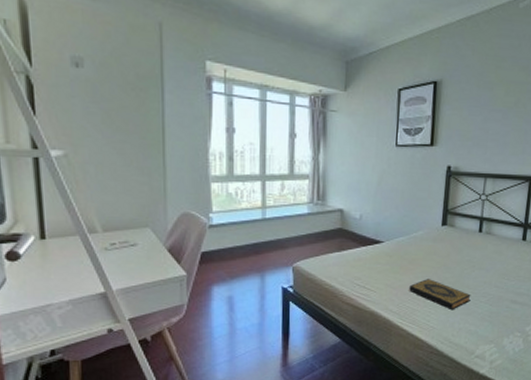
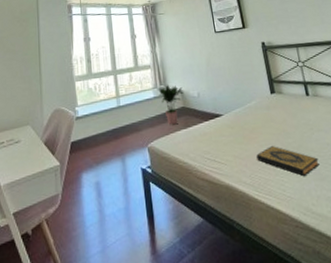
potted plant: none [314,201,344,247] -> present [158,85,183,125]

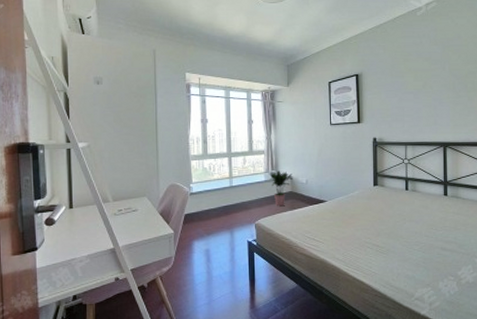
hardback book: present [256,146,320,177] -> none [351,231,405,258]

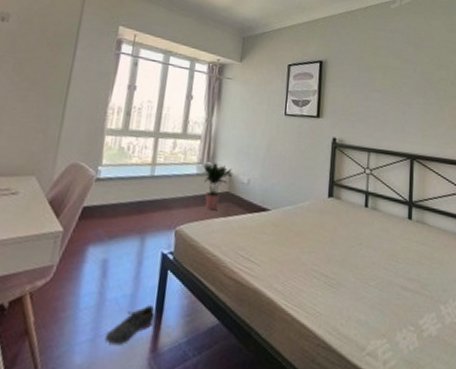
shoe: none [216,277,249,306] -> present [104,305,155,346]

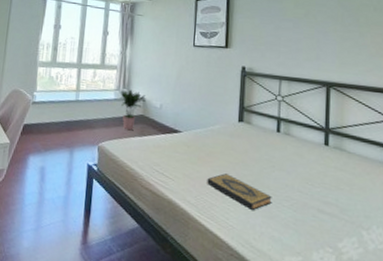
shoe: present [104,305,155,346] -> none [45,206,84,236]
hardback book: none [295,254,359,294] -> present [207,173,272,211]

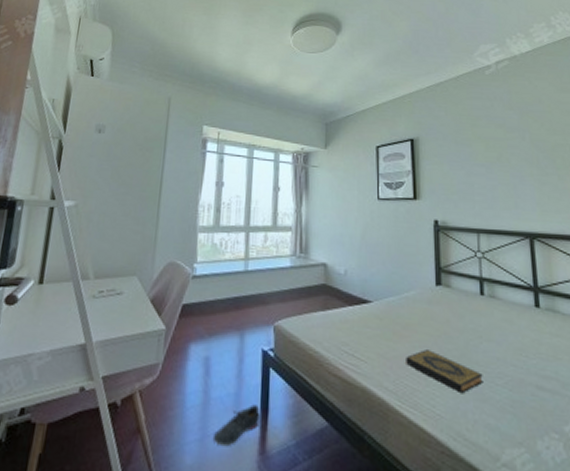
shoe: none [45,206,84,236] -> present [212,404,260,447]
potted plant: present [119,89,146,131] -> none [296,254,327,304]

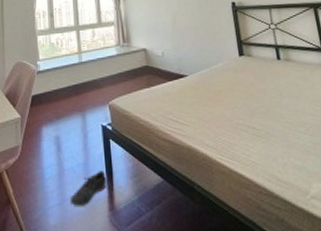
hardback book: present [406,350,483,394] -> none [221,110,288,143]

